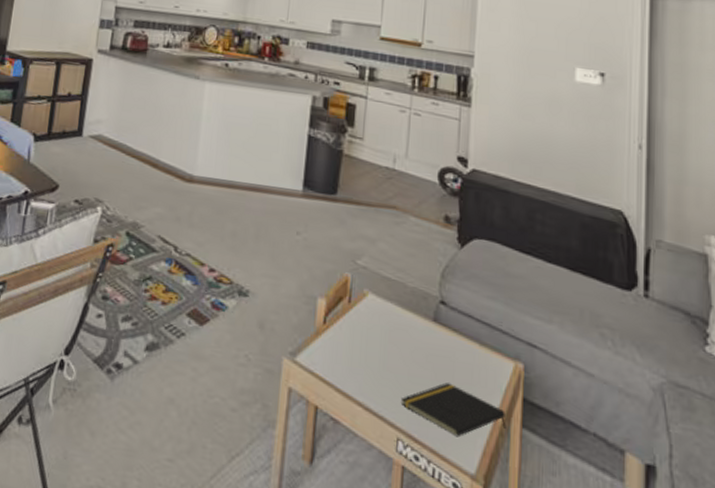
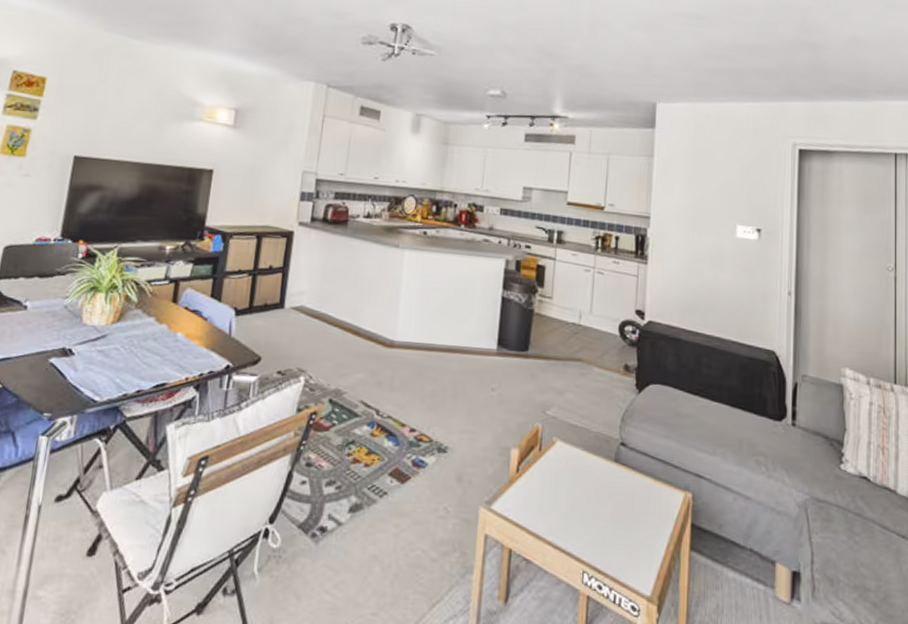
notepad: present [402,382,505,438] -> none [587,516,676,565]

